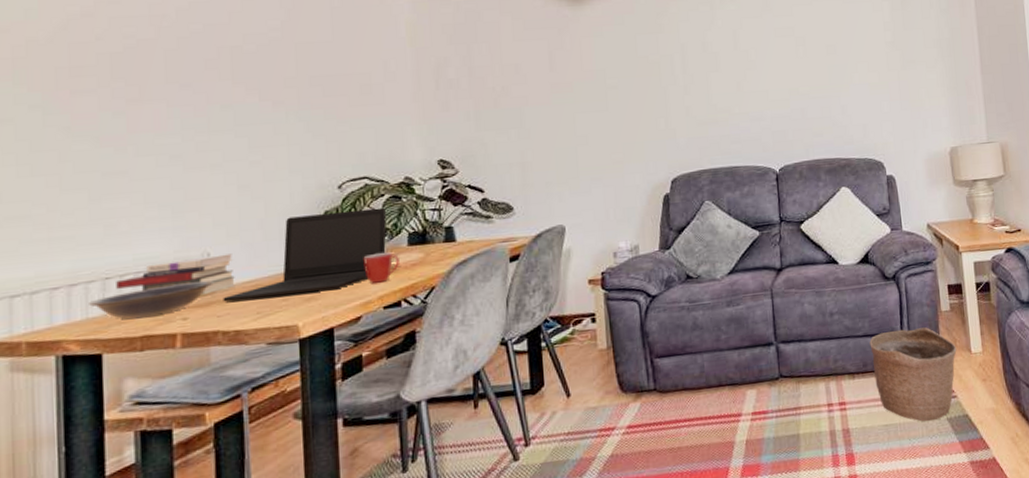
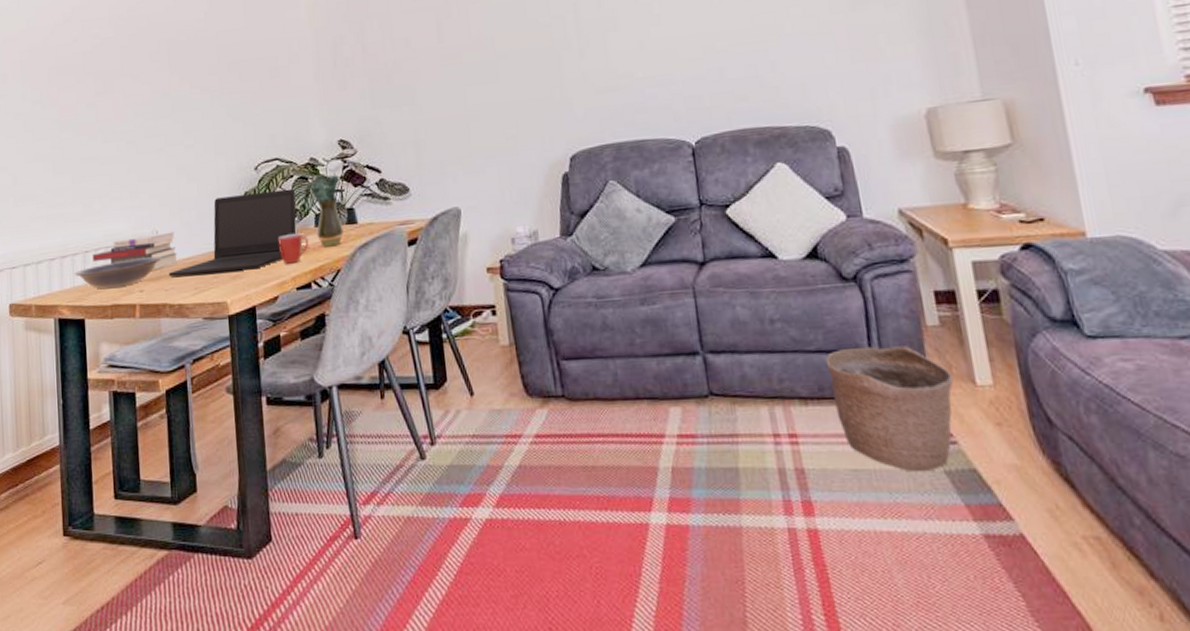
vase: none [402,190,440,266] -> present [309,171,344,248]

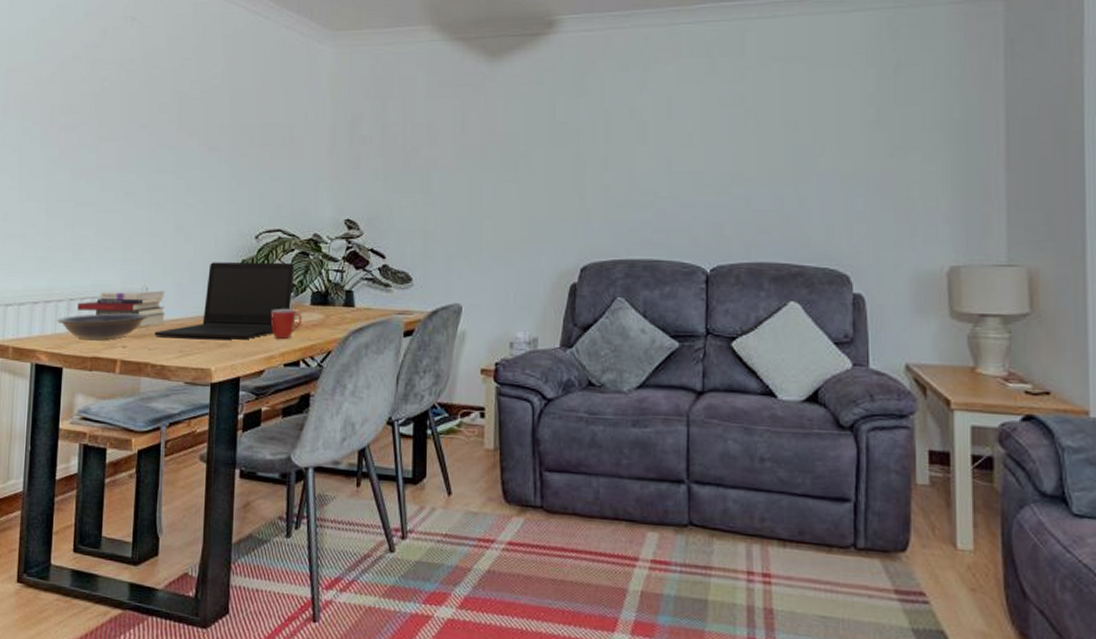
vase: present [309,171,344,248] -> none [309,248,342,327]
basket: present [825,346,954,473] -> none [810,496,935,628]

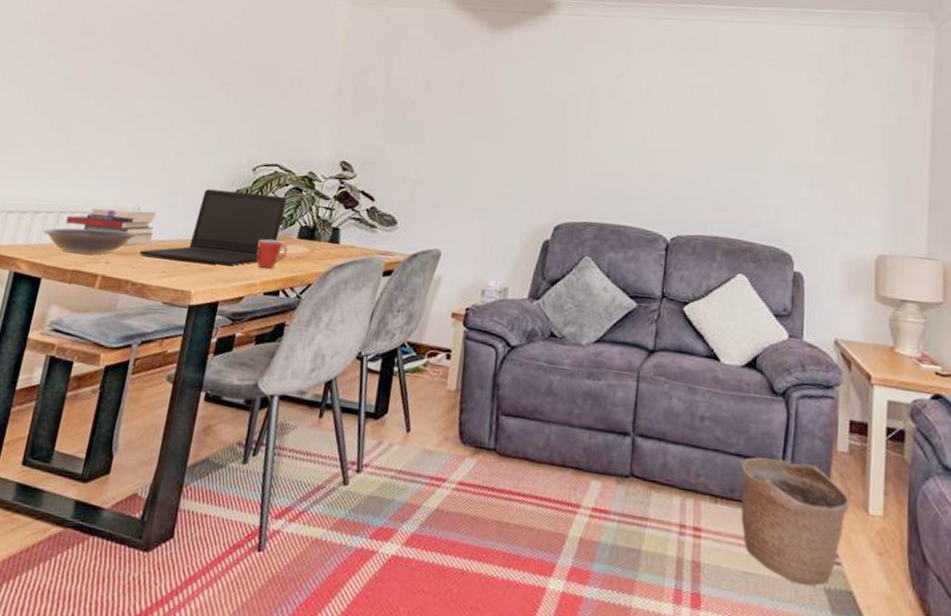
basket: none [810,496,935,628] -> present [741,457,850,586]

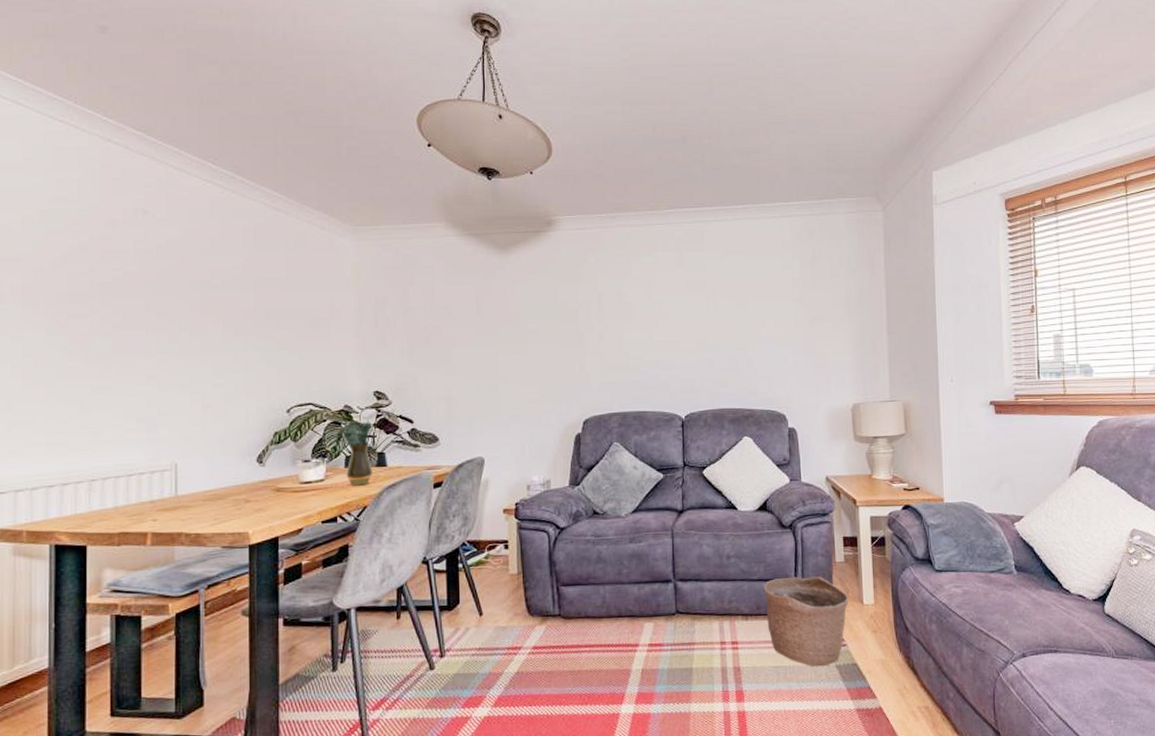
bowl: present [43,228,137,255] -> none [77,488,179,517]
books: present [66,207,157,247] -> none [100,465,197,503]
laptop: present [139,189,287,266] -> none [186,432,328,508]
mug: present [256,239,288,269] -> none [306,473,337,501]
vase: none [296,186,334,261] -> present [341,418,373,486]

